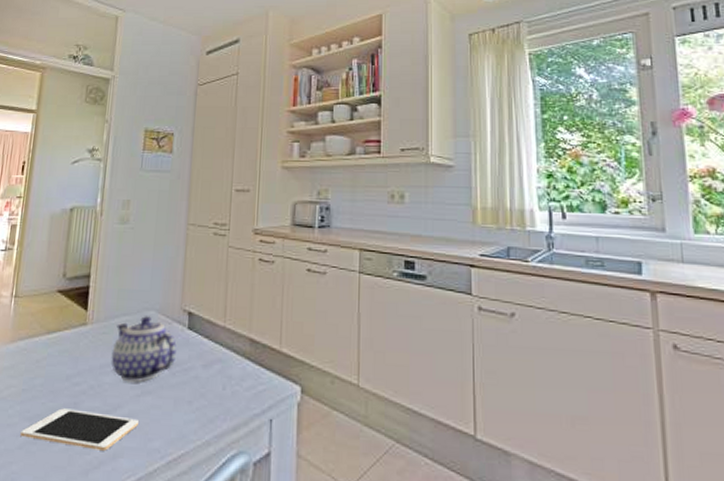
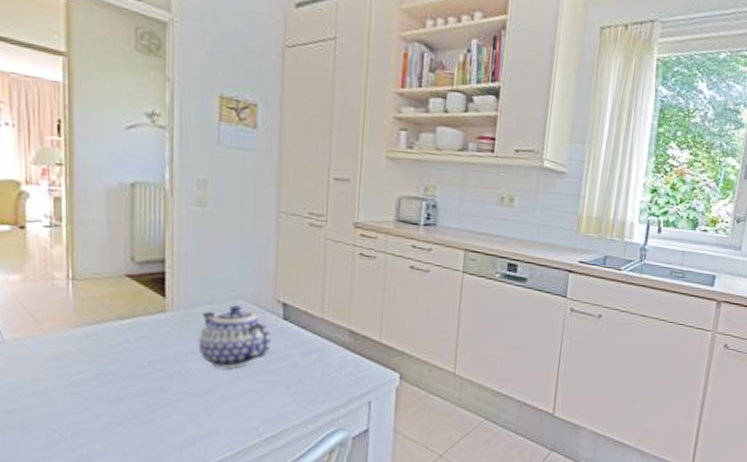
cell phone: present [20,408,140,451] -> none [101,392,235,430]

